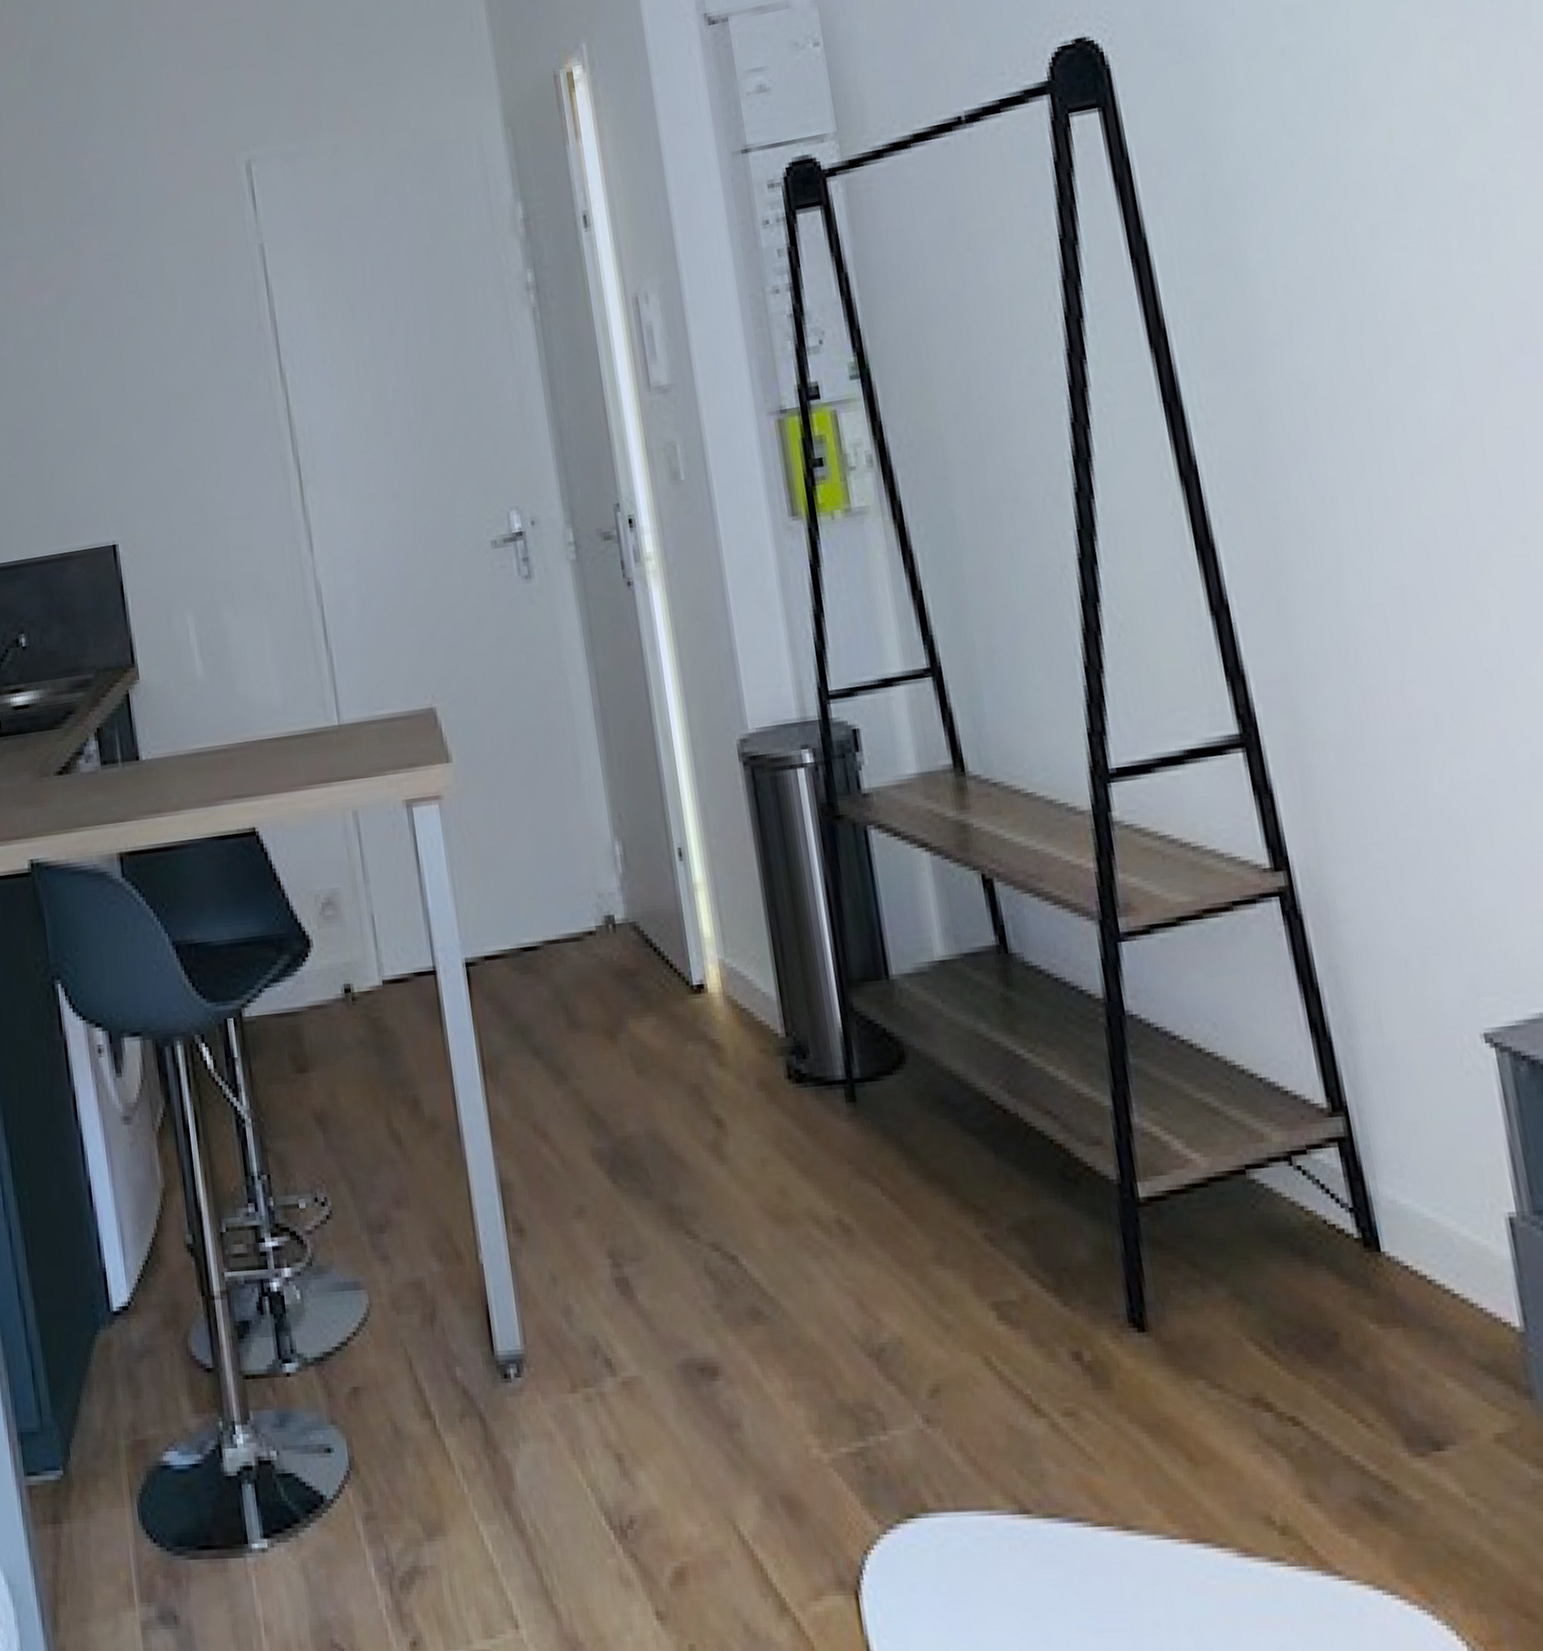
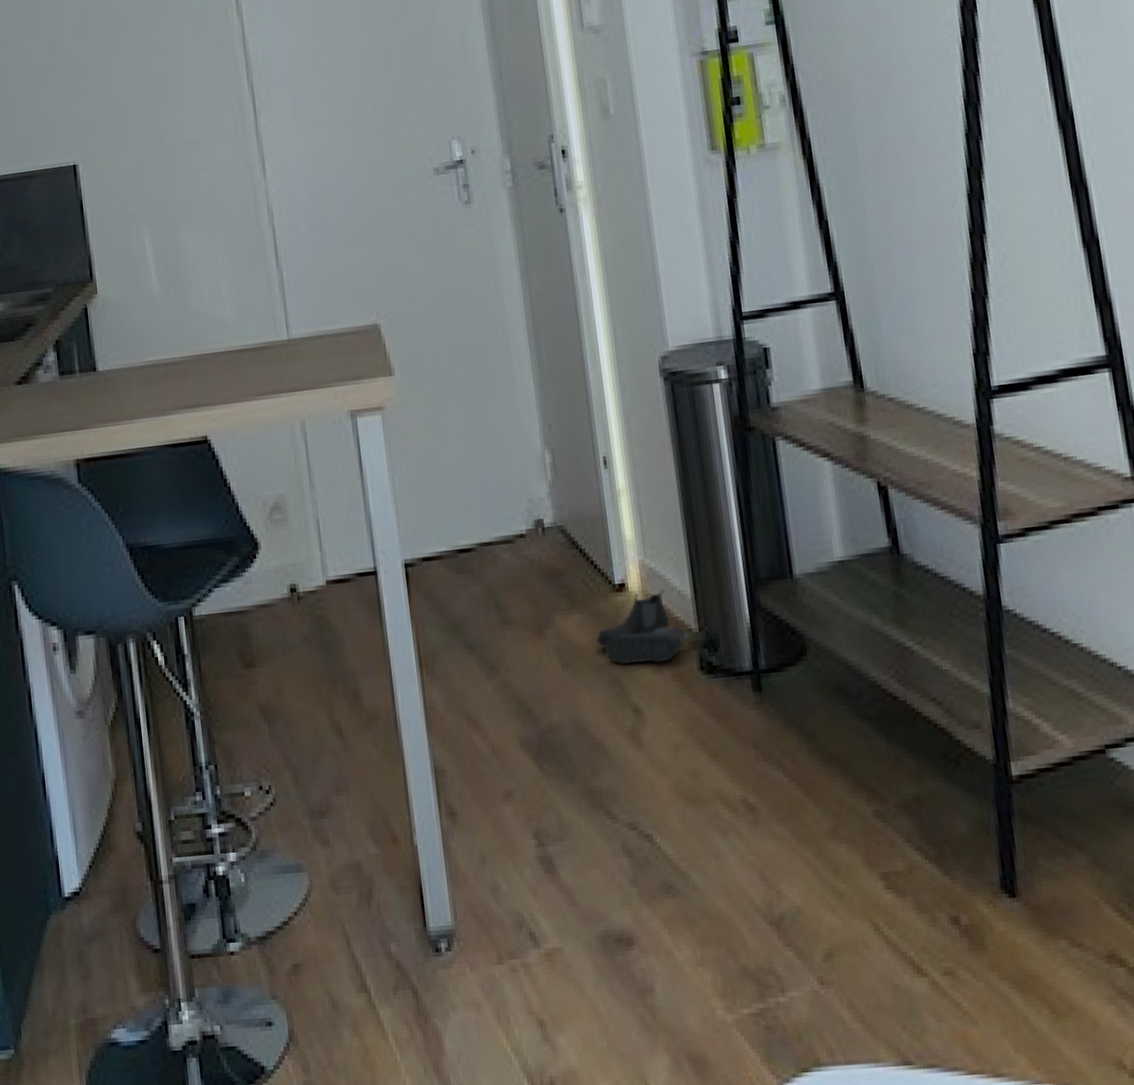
boots: none [673,991,776,1072] -> present [596,589,690,664]

